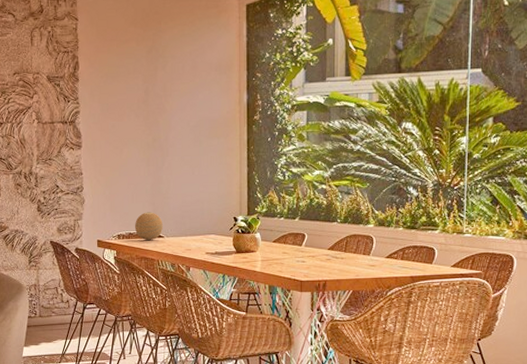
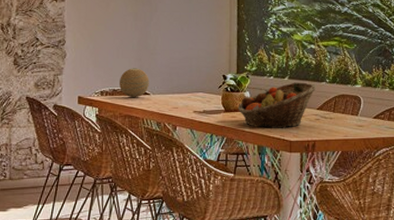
fruit basket: none [249,223,328,269] -> present [237,82,317,128]

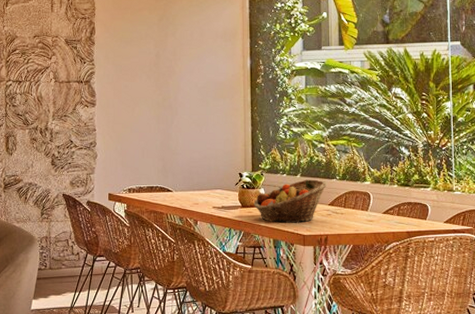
decorative orb: present [120,68,149,98] -> none [145,167,172,195]

